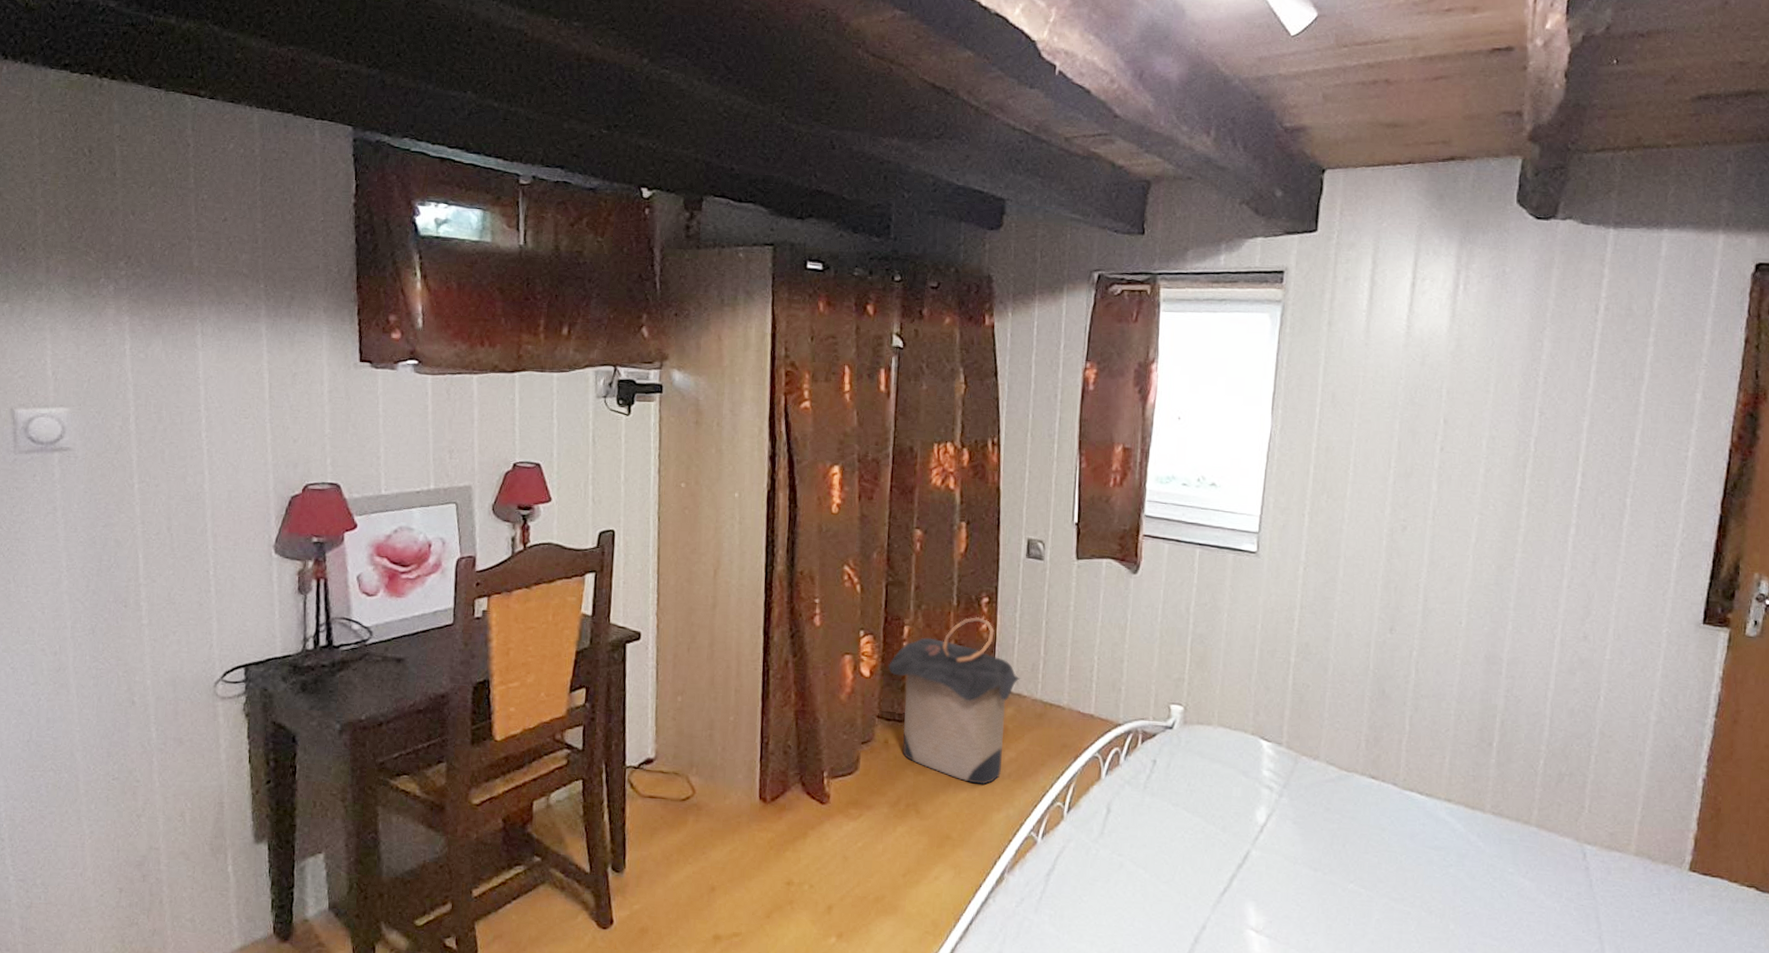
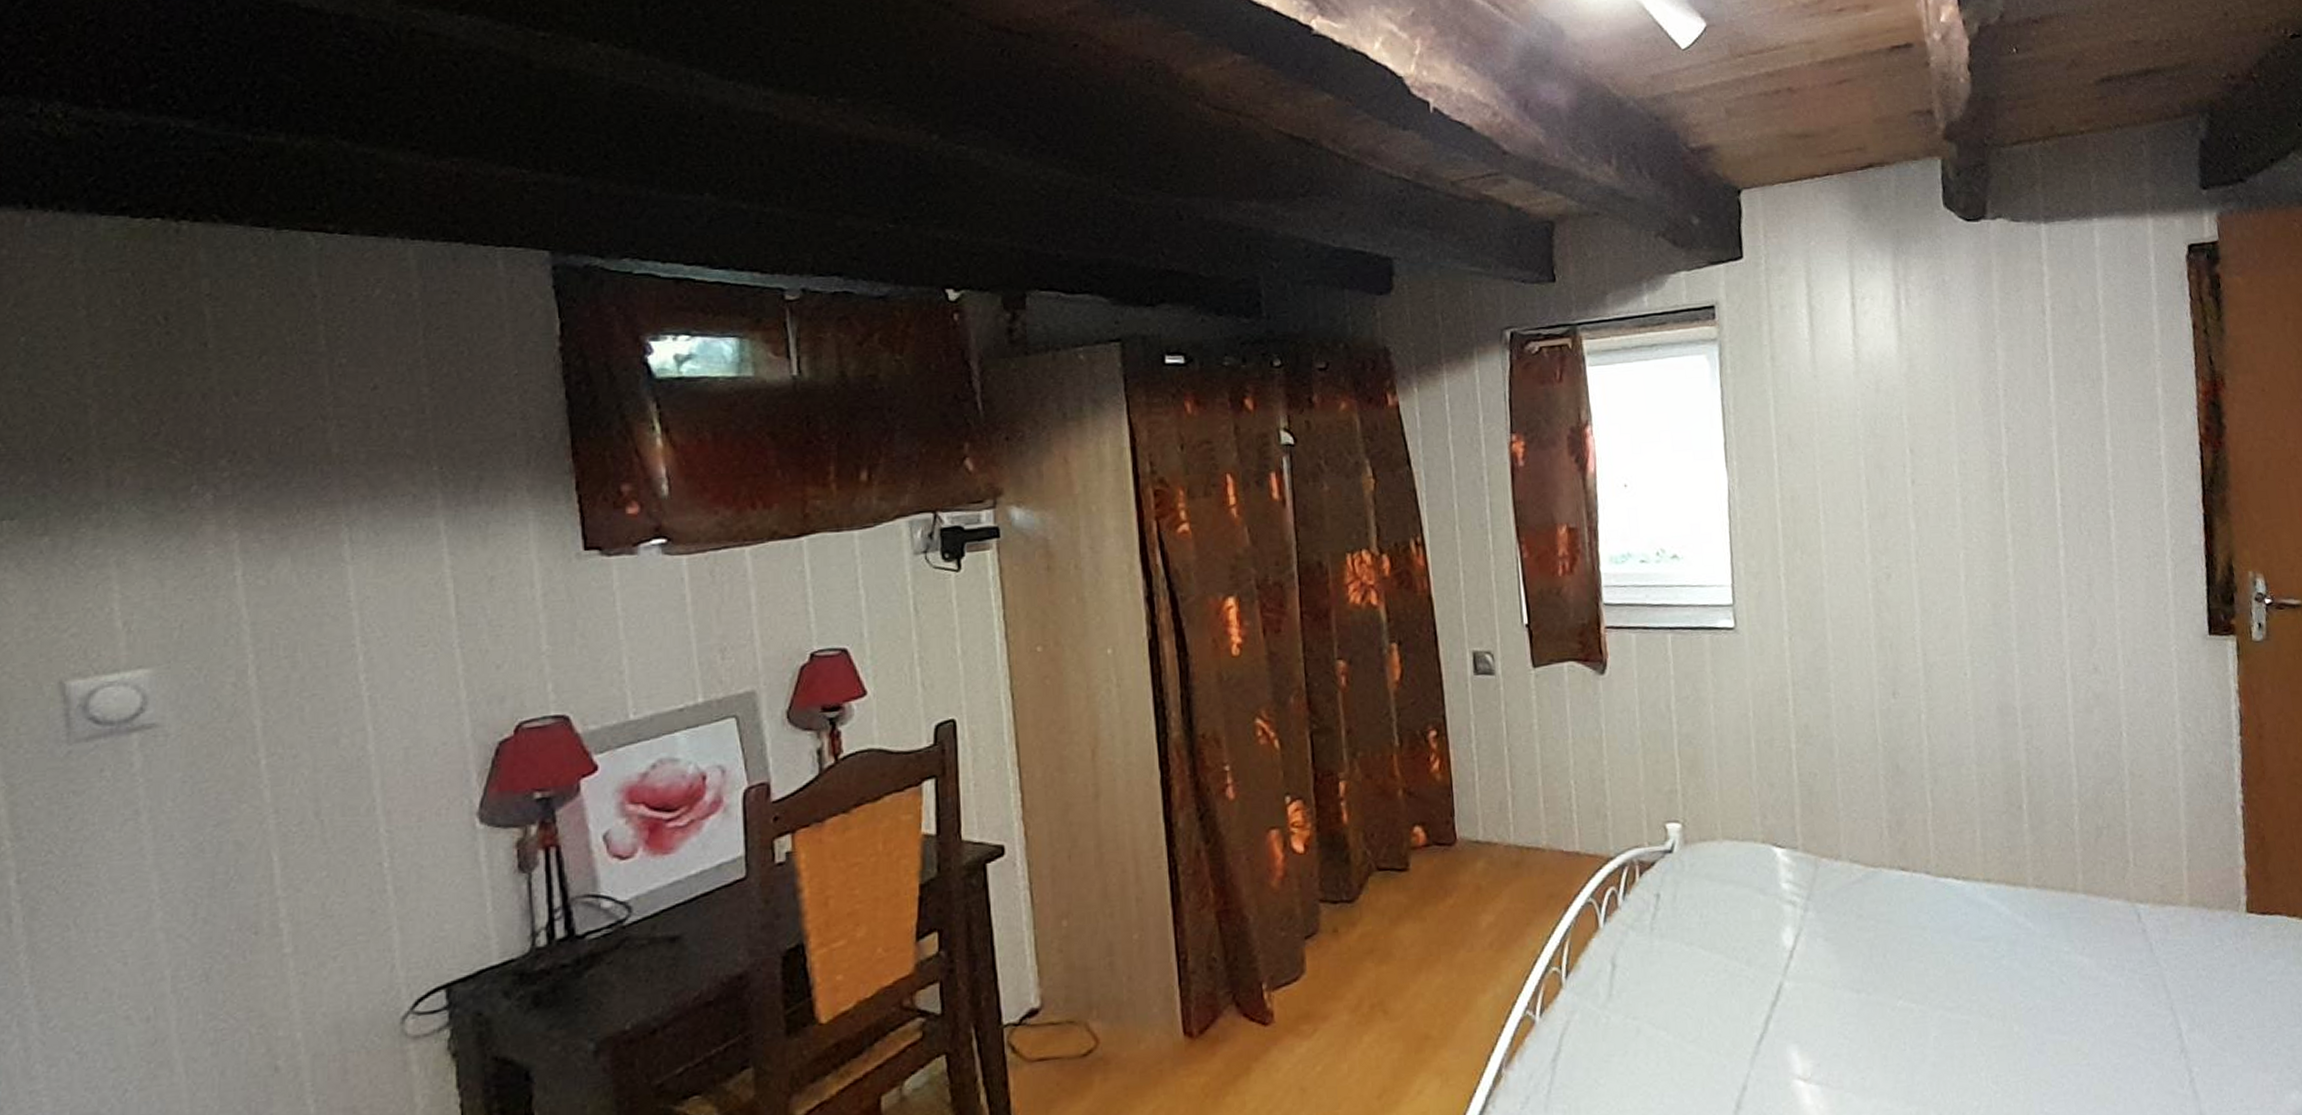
laundry hamper: present [888,617,1021,785] -> none [1325,756,1488,964]

